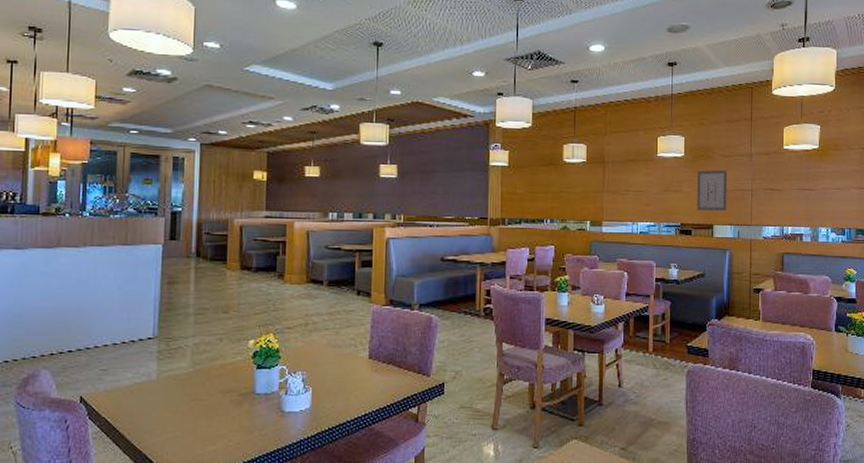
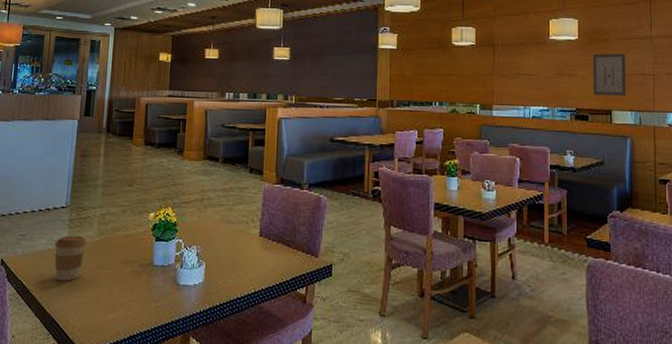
coffee cup: none [142,368,180,416] -> present [54,236,87,281]

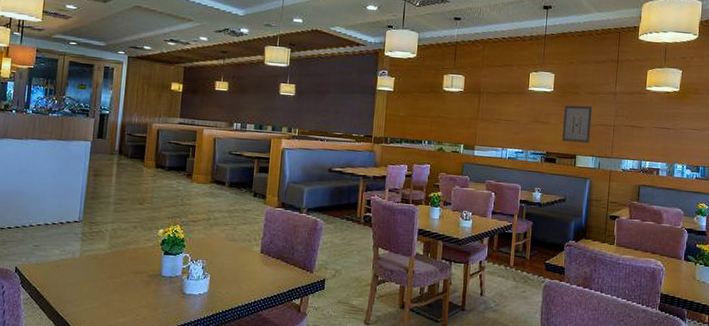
coffee cup: present [54,236,87,281] -> none [67,247,99,289]

